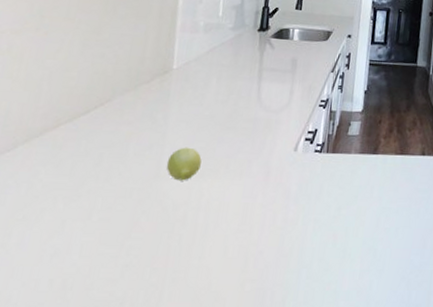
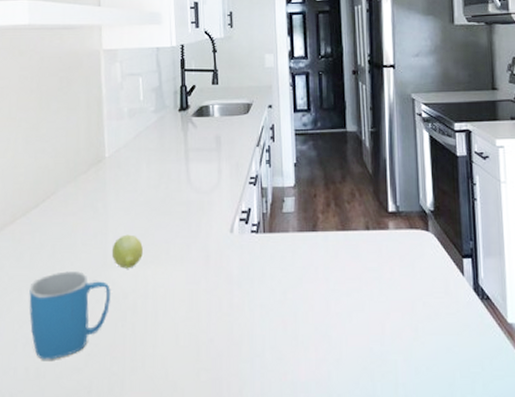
mug: none [62,181,160,271] -> present [29,271,110,360]

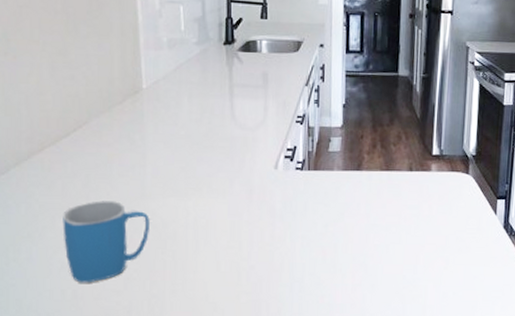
fruit: present [111,234,143,269] -> none [150,167,184,200]

